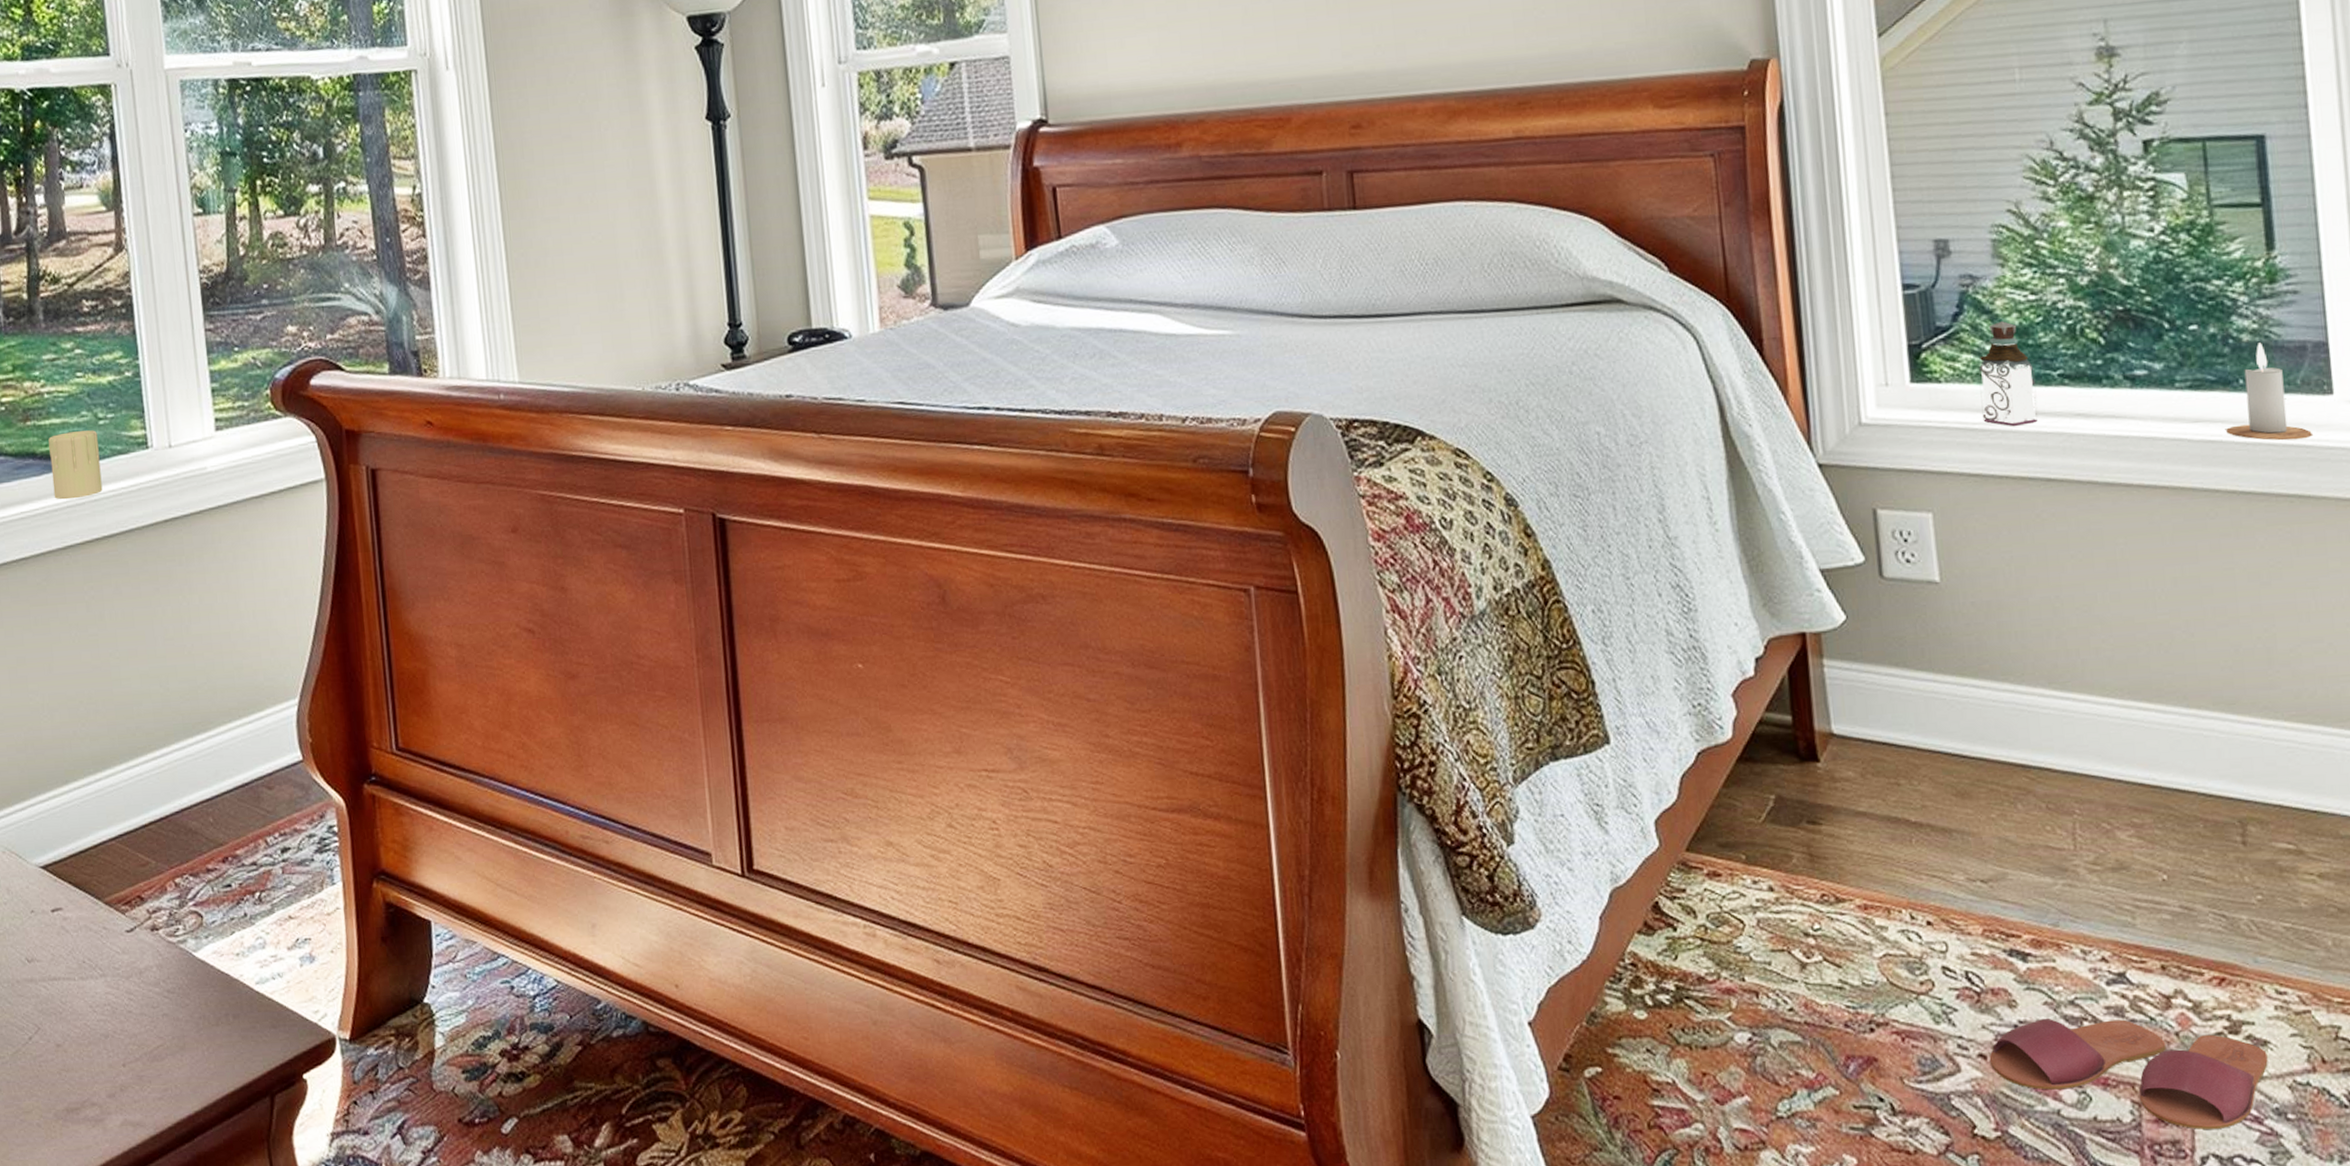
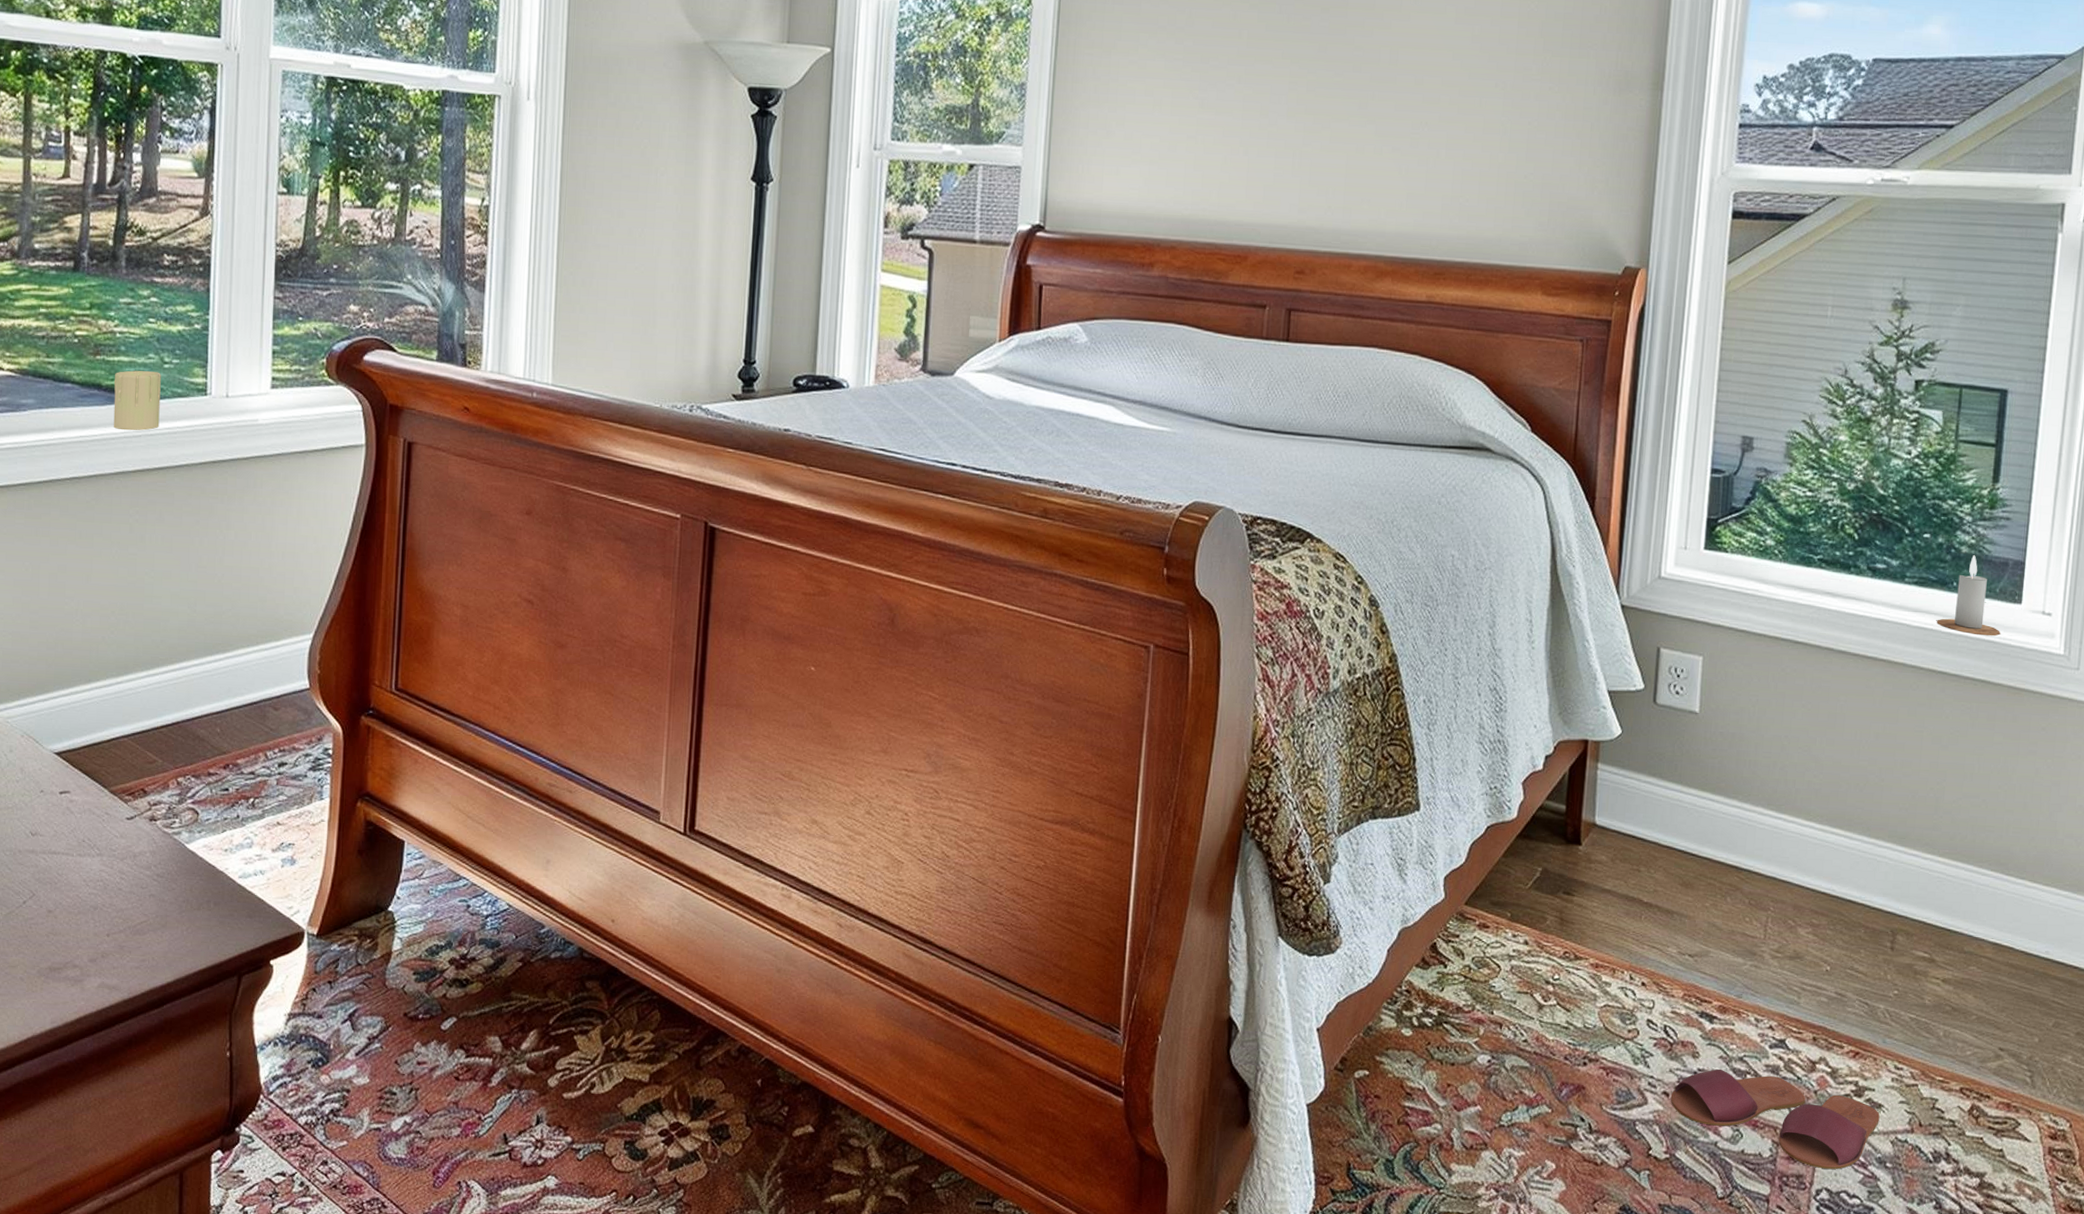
perfume bottle: present [1979,321,2038,427] -> none [1754,510,1801,596]

